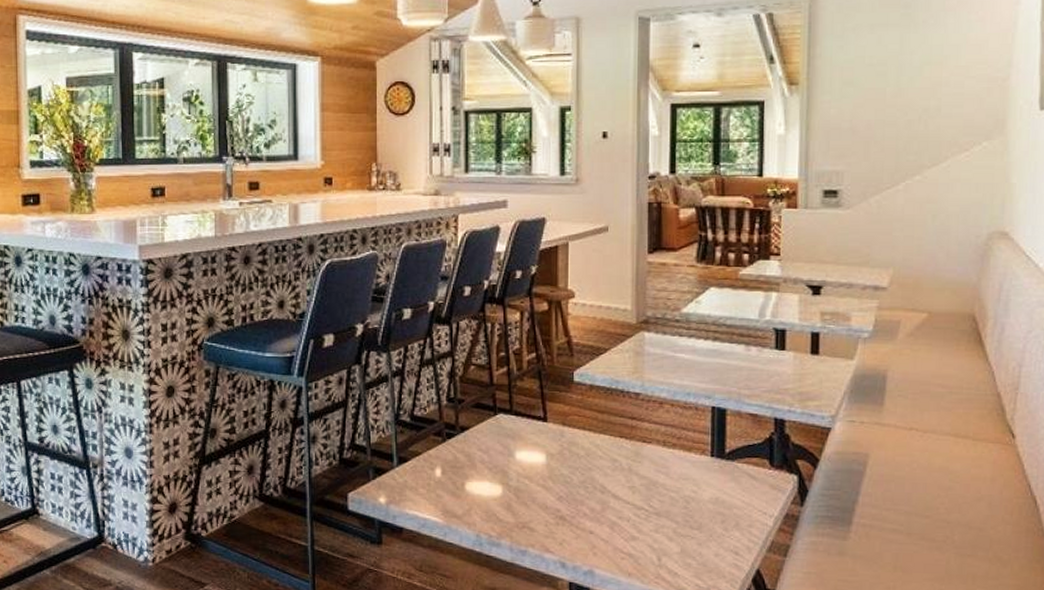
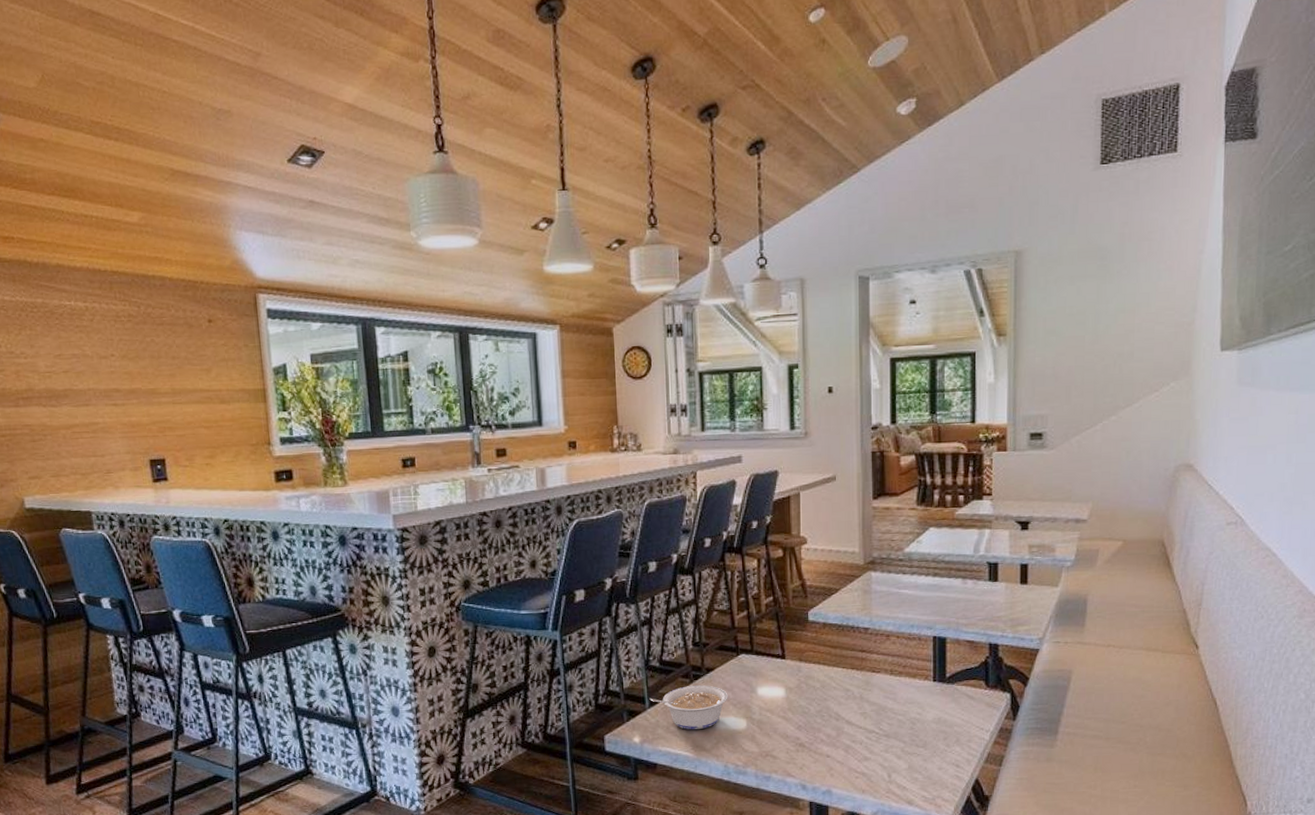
legume: none [398,445,483,494] -> present [649,685,728,730]

